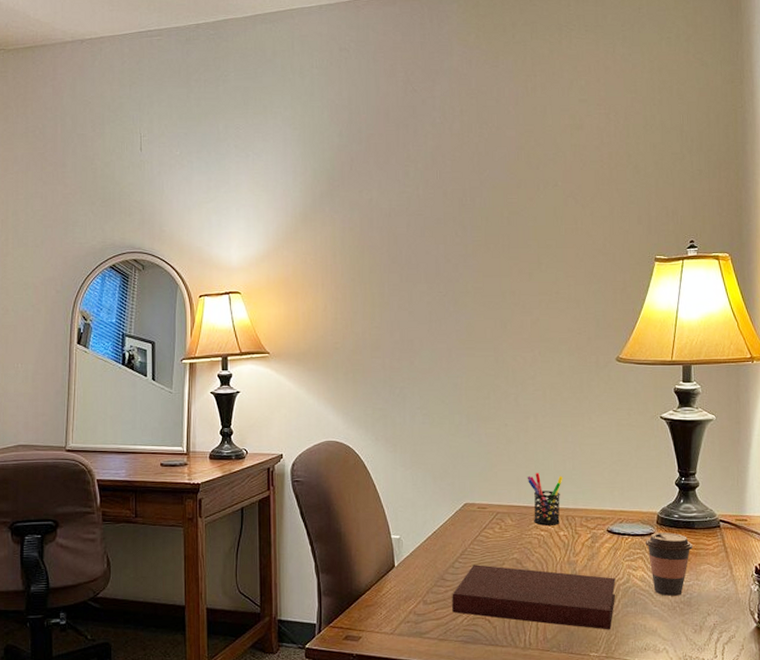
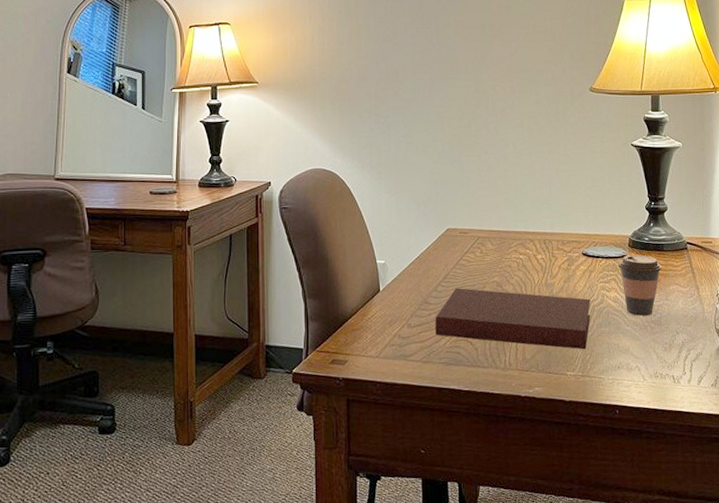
pen holder: present [527,473,563,526] -> none [506,199,541,249]

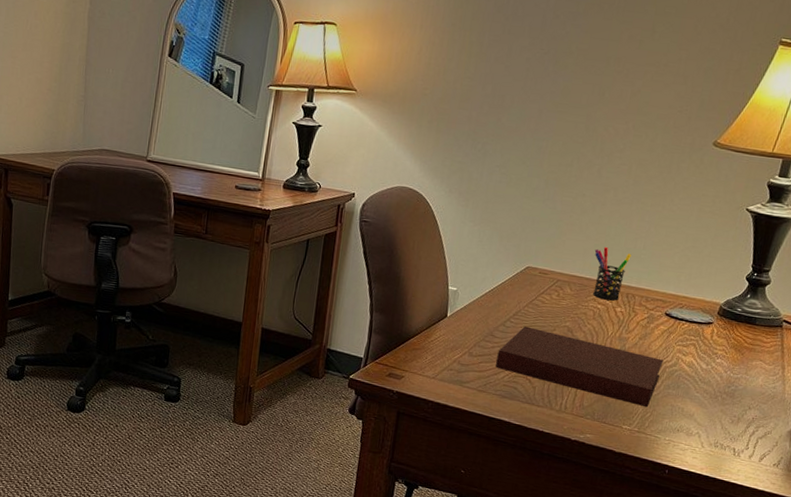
pen holder: none [506,199,541,249] -> present [593,247,632,301]
coffee cup: present [617,255,663,316] -> none [699,322,750,386]

